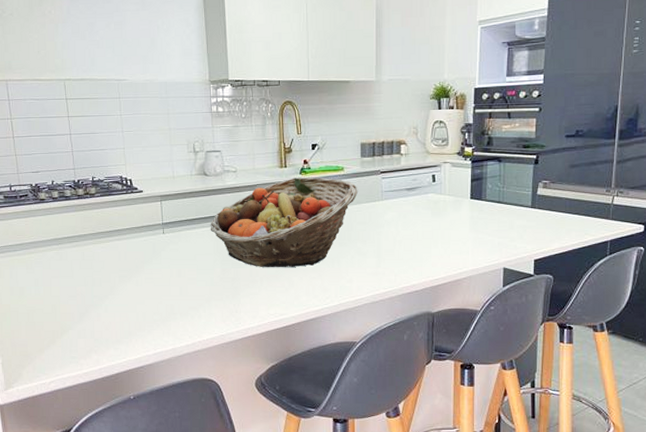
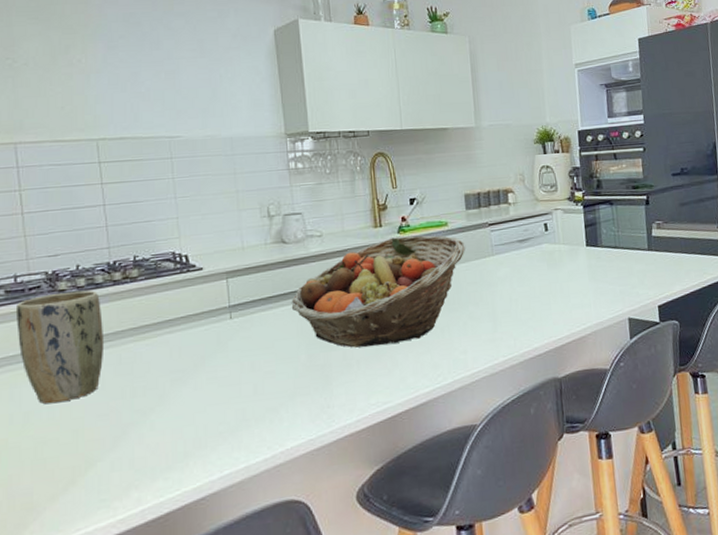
plant pot: none [11,201,73,284] -> present [15,290,105,404]

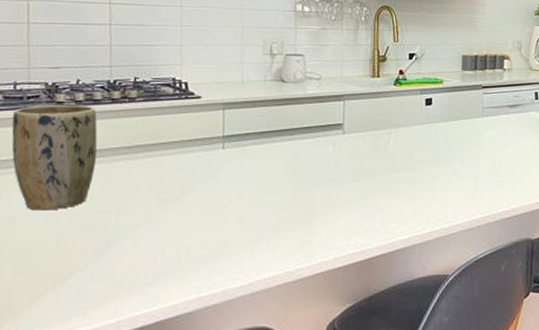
fruit basket: present [291,235,466,348] -> none [283,89,458,189]

